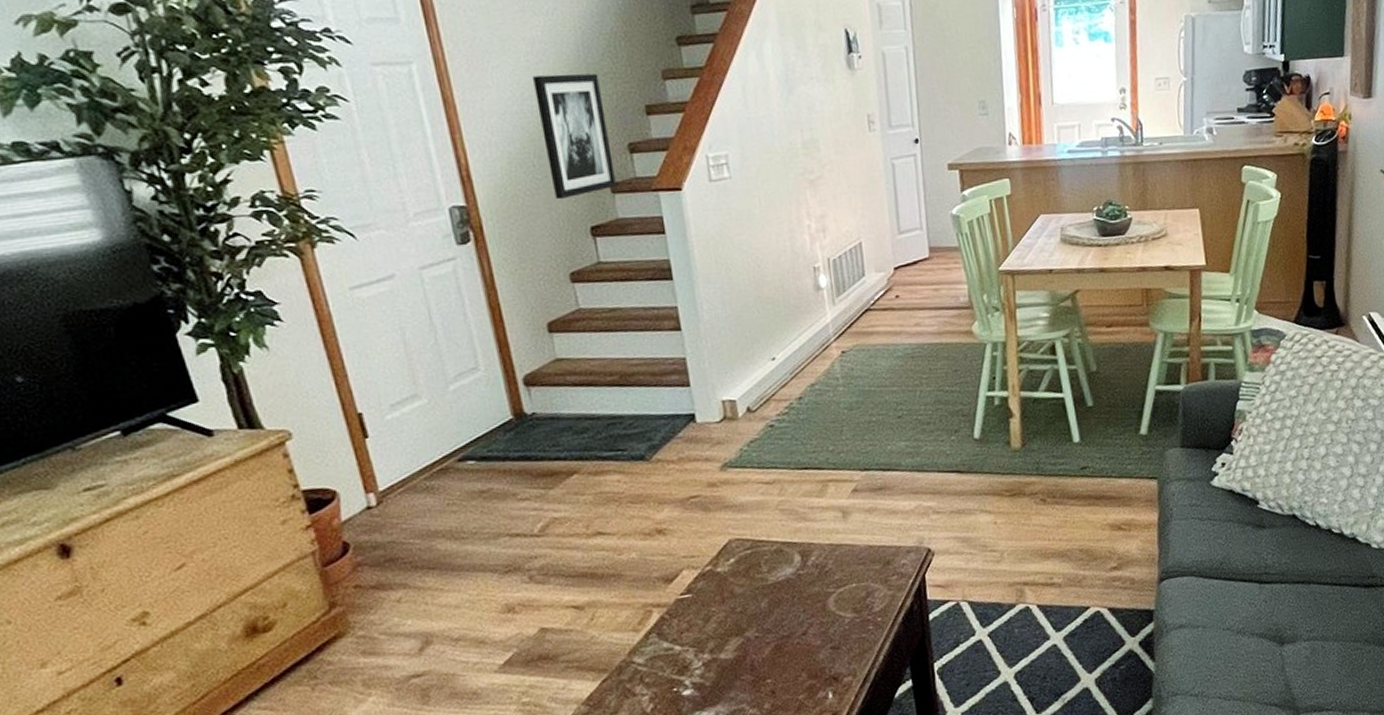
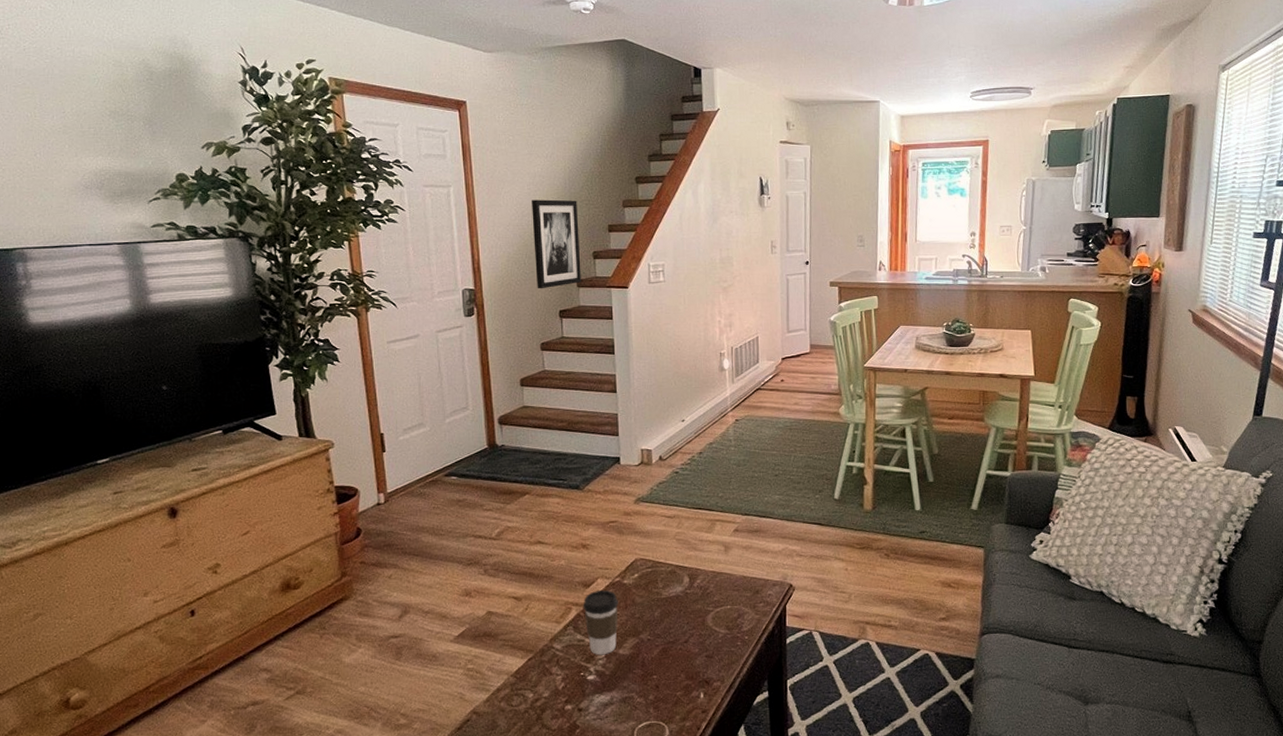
coffee cup: none [666,583,716,664] -> present [583,590,618,655]

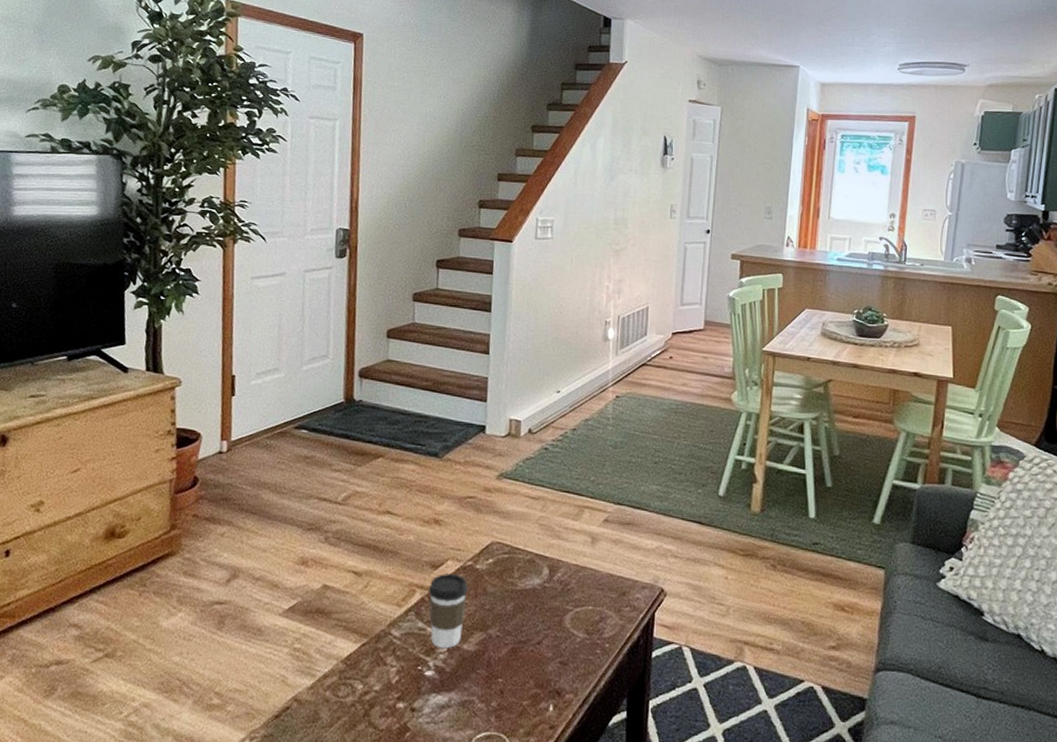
wall art: present [532,199,581,289] -> none [415,140,468,236]

